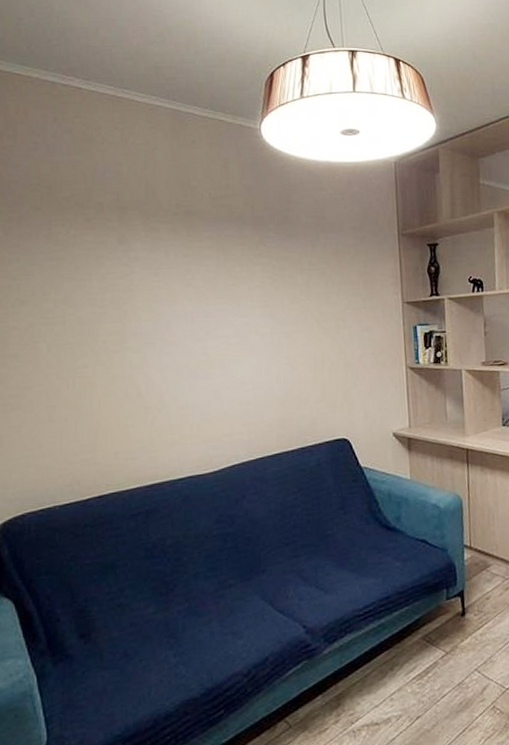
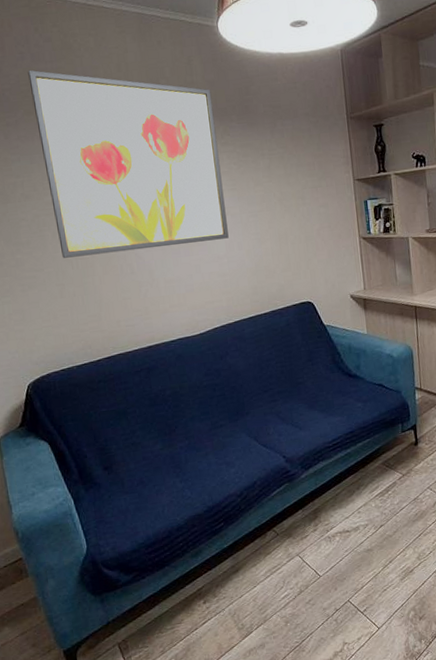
wall art: none [40,161,256,376] -> present [28,70,229,258]

